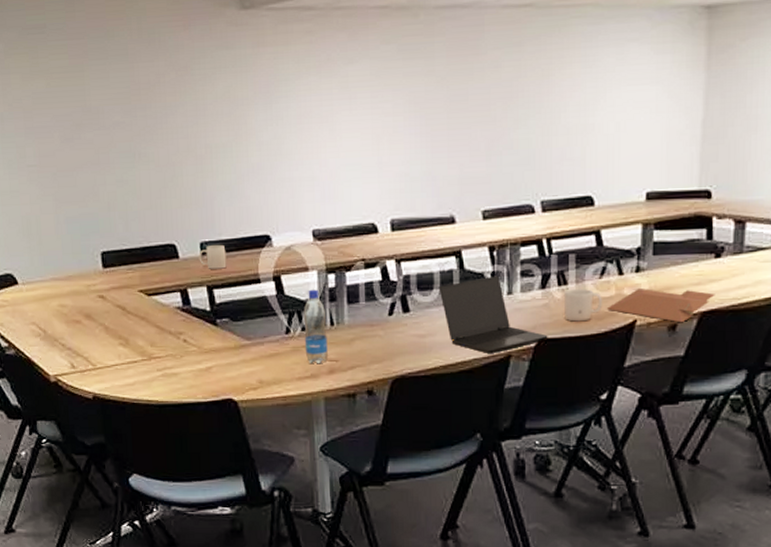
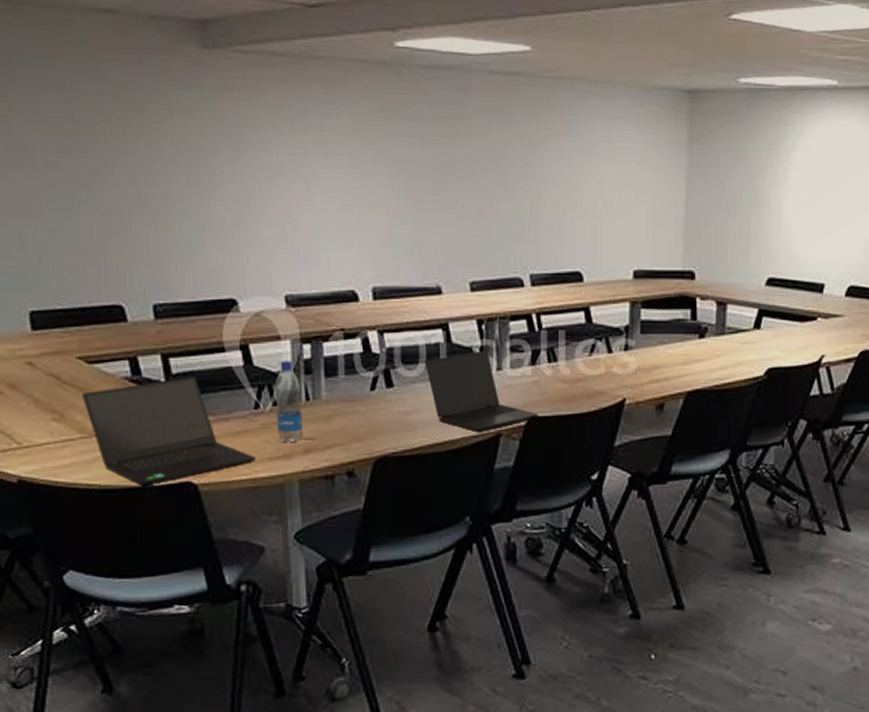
laptop: none [143,305,287,402] -> present [82,376,256,486]
mug: present [198,244,227,269] -> none [151,307,185,335]
mug: present [565,288,602,322] -> none [555,365,592,400]
papers: present [607,287,715,323] -> none [597,366,700,403]

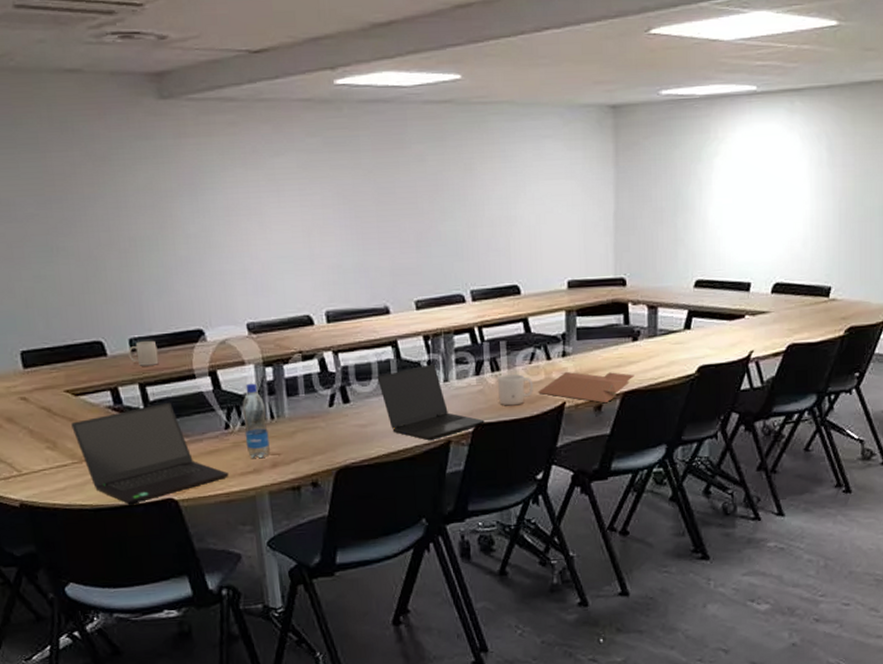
mug: none [151,307,185,335] -> present [128,340,159,366]
mug: none [555,365,592,400] -> present [498,373,533,406]
papers: none [597,366,700,403] -> present [538,371,635,404]

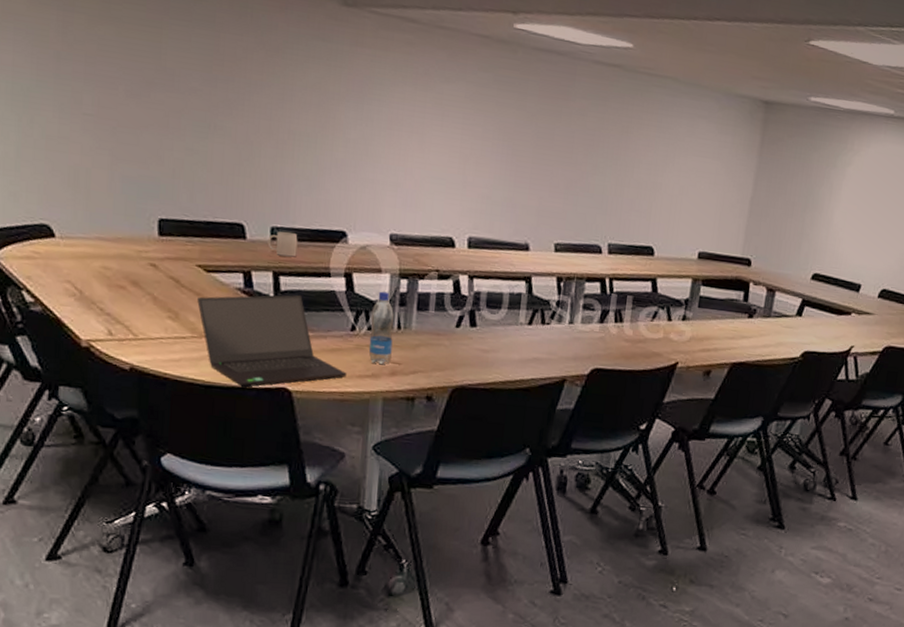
laptop: present [377,364,485,441] -> none [506,304,601,376]
mug: present [498,373,533,406] -> none [617,327,652,358]
papers: present [538,371,635,404] -> none [655,334,745,370]

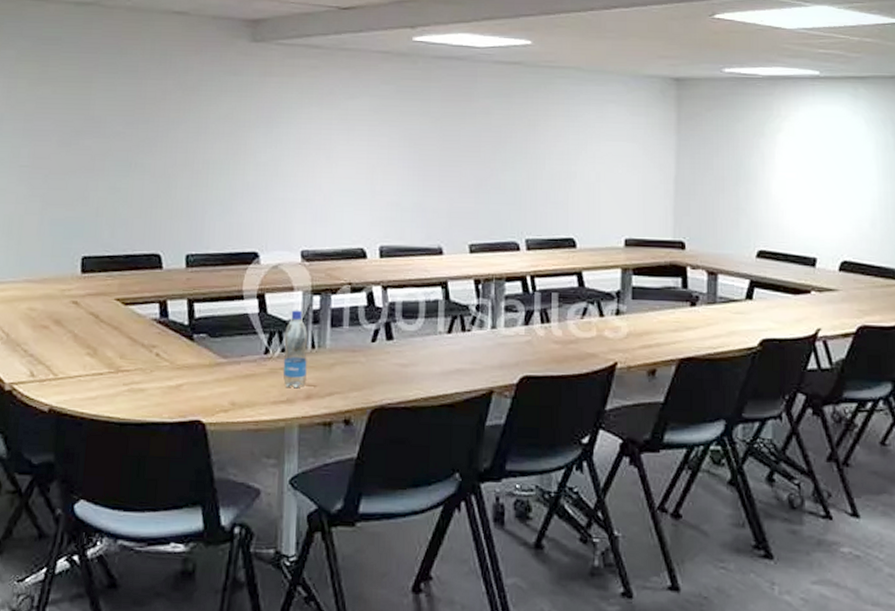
laptop: present [197,294,347,387] -> none [115,320,261,422]
mug: present [267,231,298,257] -> none [182,257,212,283]

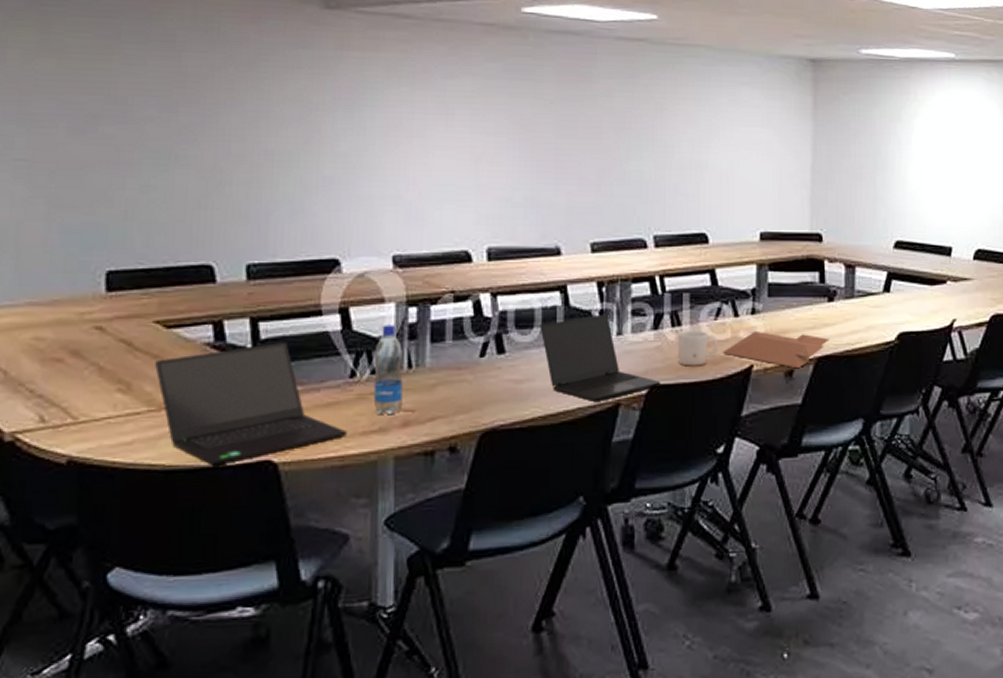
laptop: none [115,320,261,422] -> present [155,341,347,466]
laptop: none [423,309,530,389] -> present [540,314,661,403]
mug: none [547,327,584,361] -> present [678,329,717,366]
papers: none [589,330,692,369] -> present [723,330,830,369]

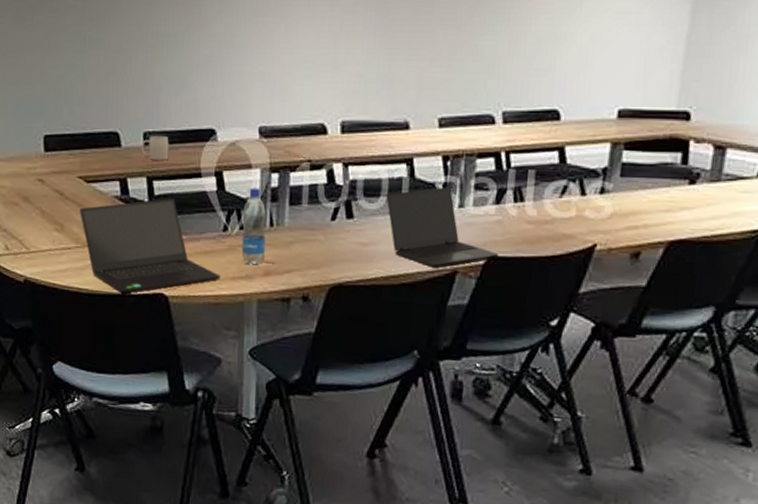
mug: none [242,267,280,297] -> present [141,135,169,160]
mug: present [678,329,717,366] -> none [518,206,561,242]
papers: present [723,330,830,369] -> none [565,210,686,251]

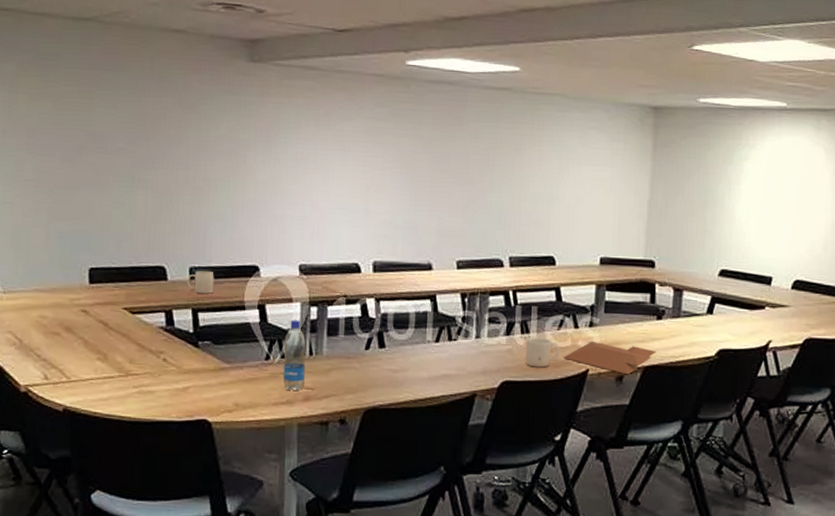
laptop: present [80,198,221,294] -> none [124,329,263,421]
laptop: present [386,187,499,269] -> none [413,320,510,392]
mug: none [518,206,561,242] -> present [526,337,559,368]
papers: none [565,210,686,251] -> present [564,340,657,375]

